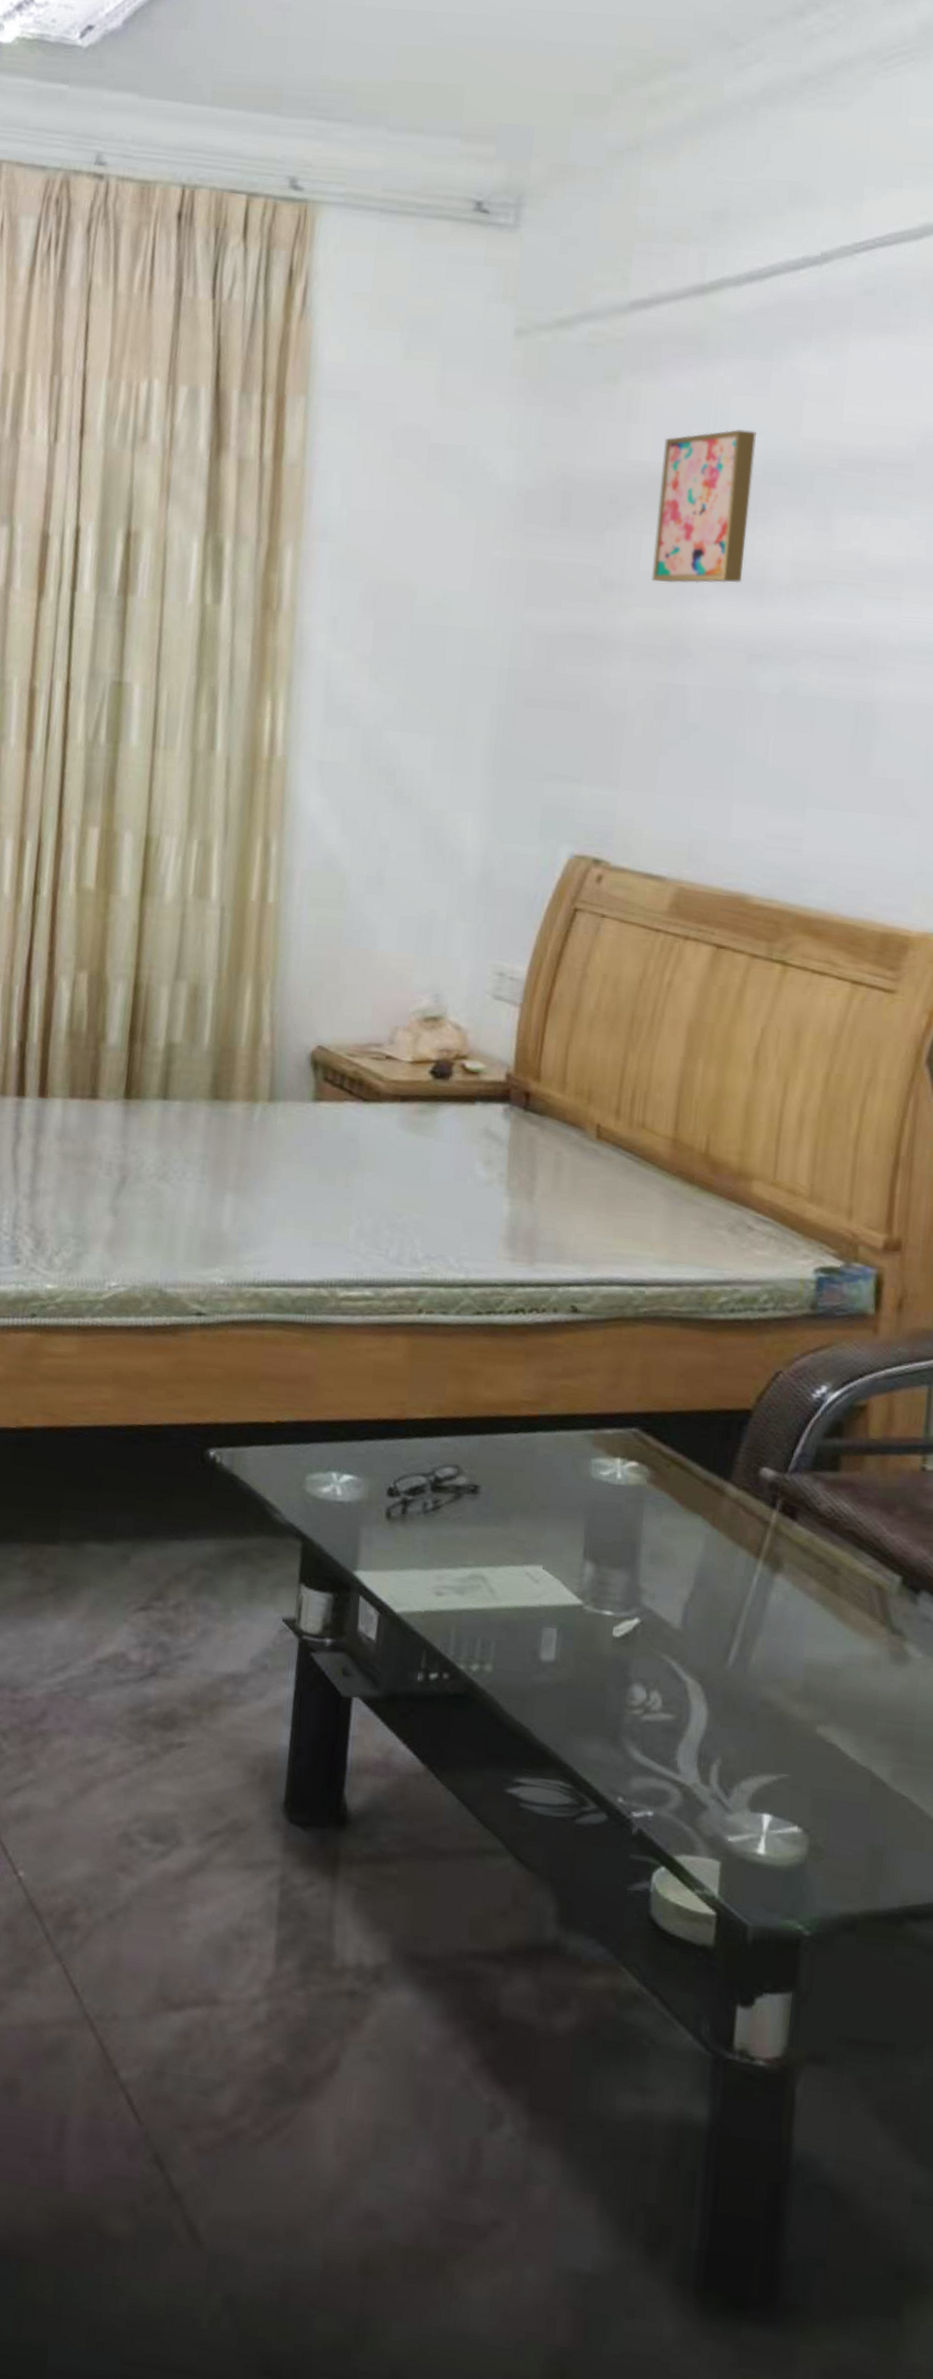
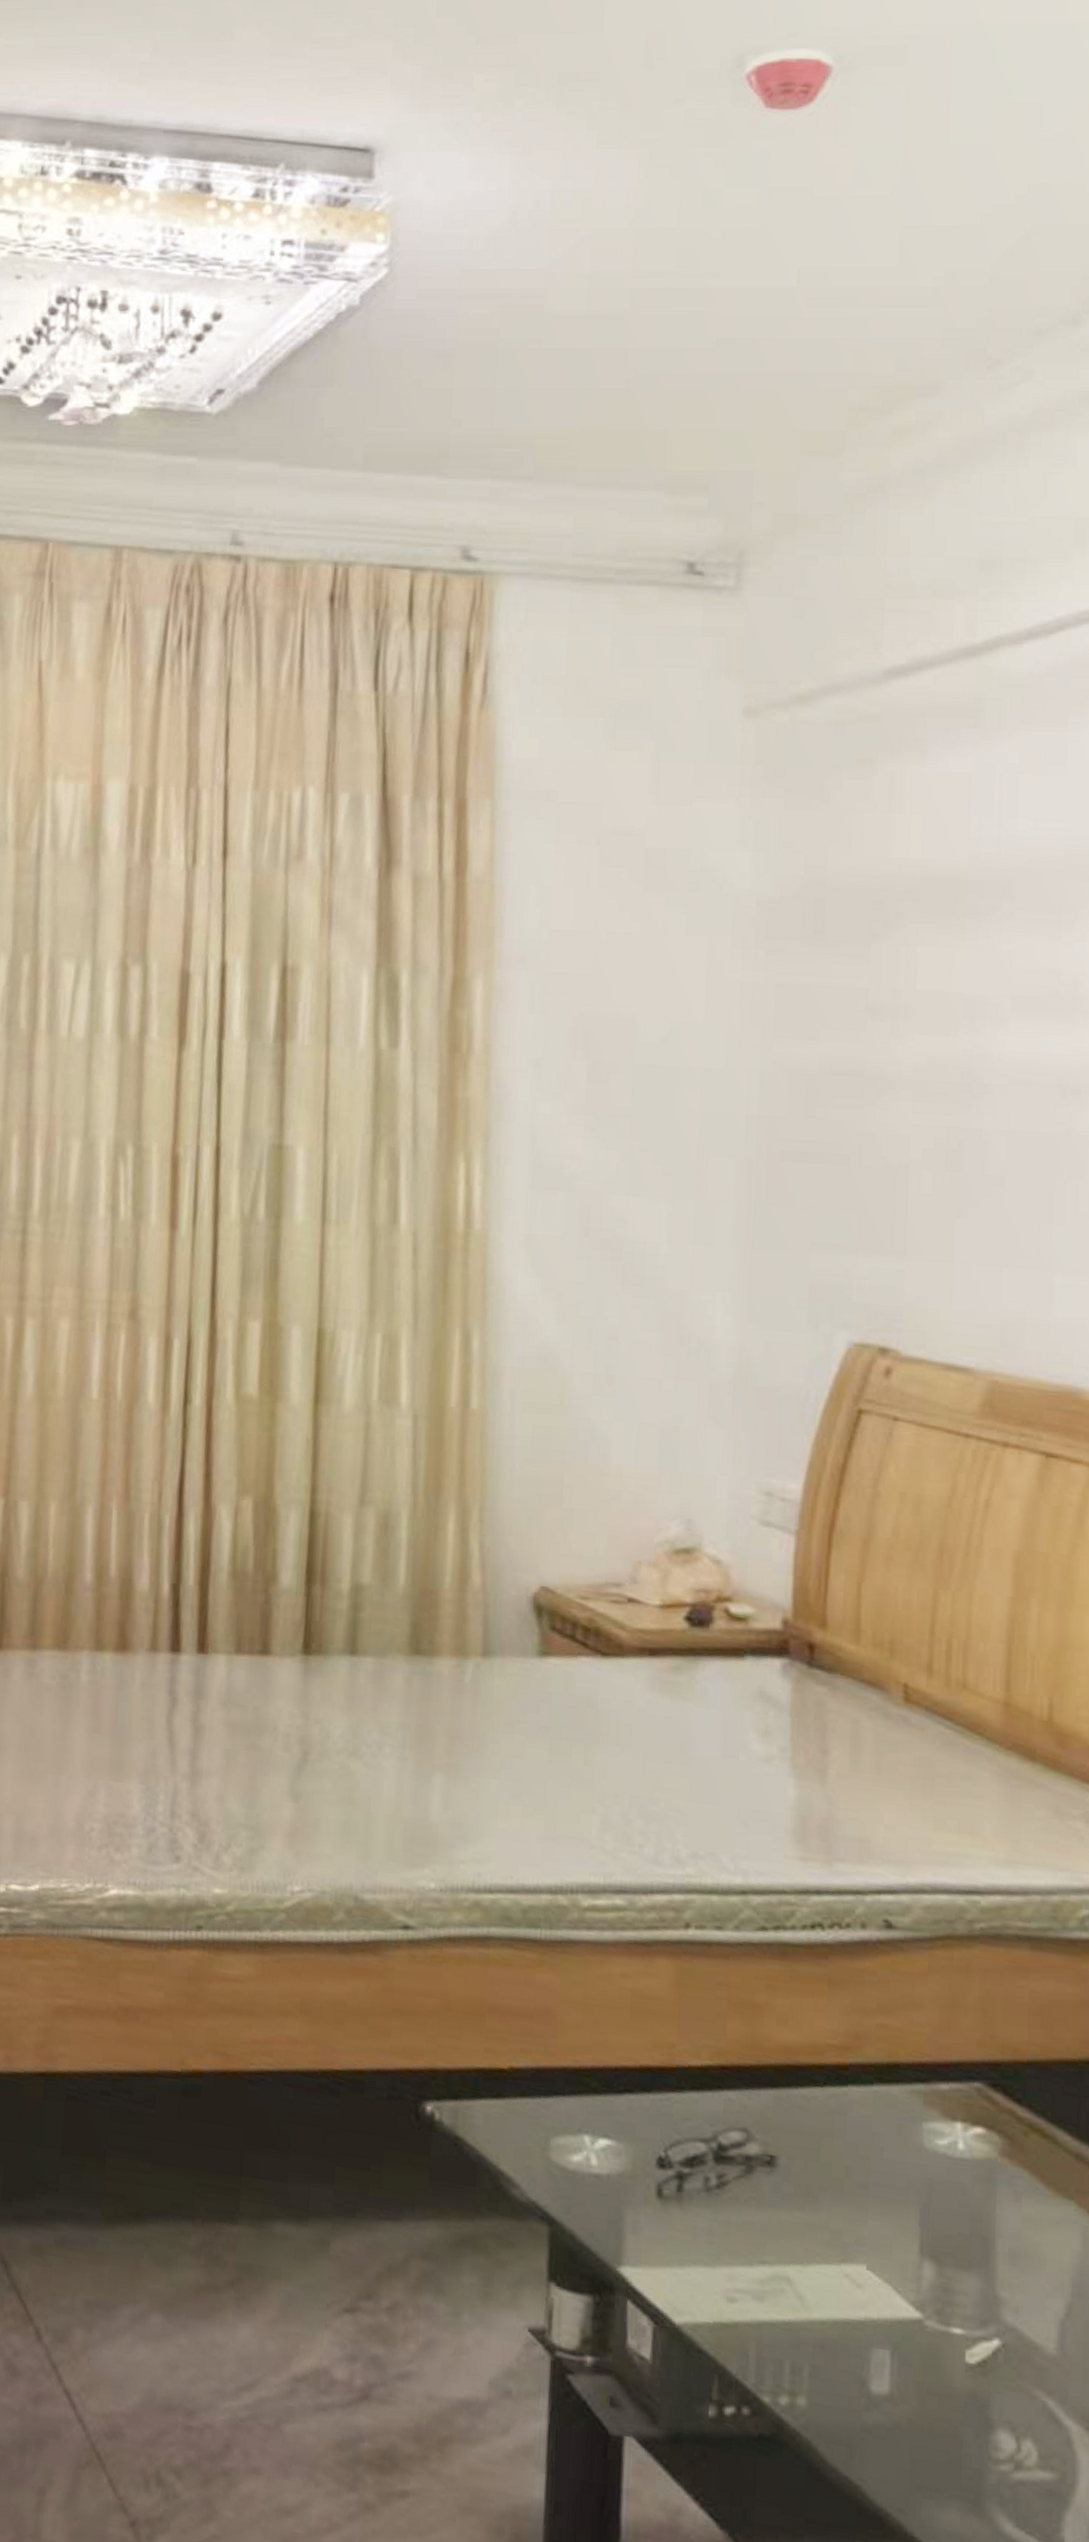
wall art: present [652,429,756,583] -> none [932,815,1053,1005]

